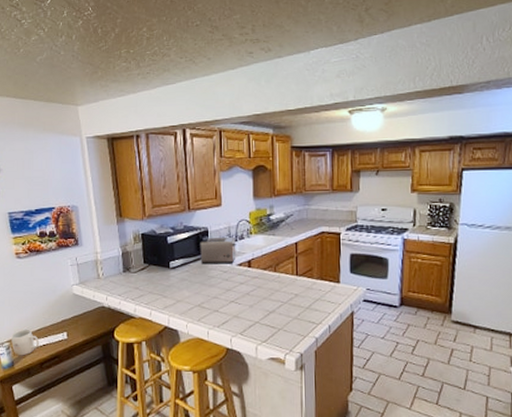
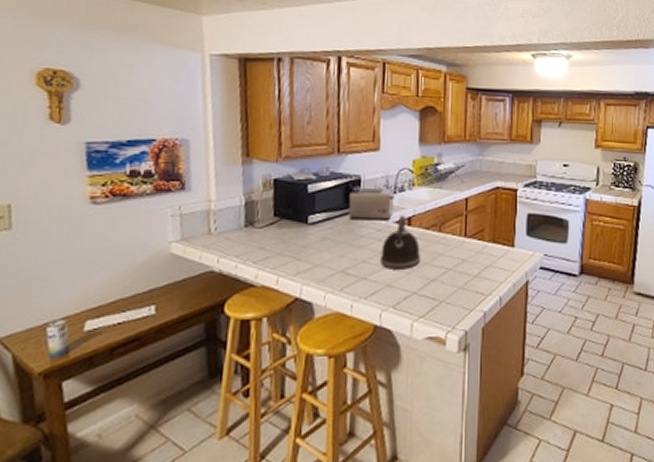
mug: present [11,329,40,356] -> none [68,300,113,339]
kettle: none [228,259,261,303] -> present [380,215,422,269]

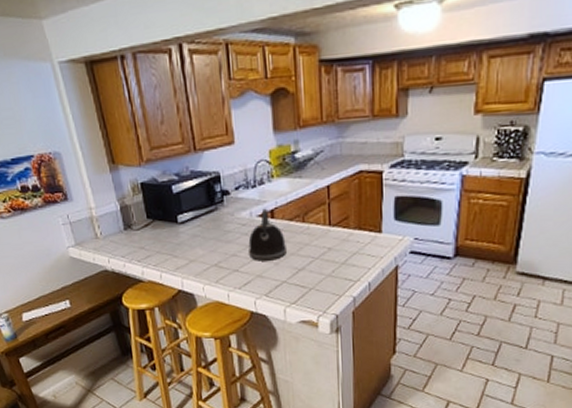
toaster: present [348,187,395,221] -> none [211,181,256,217]

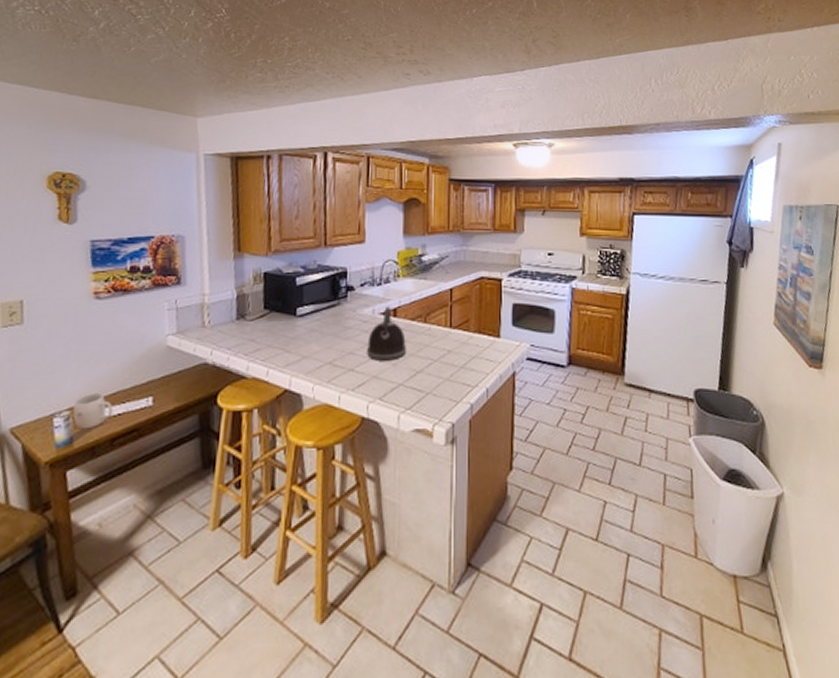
mug: none [9,297,42,327] -> present [73,392,114,430]

